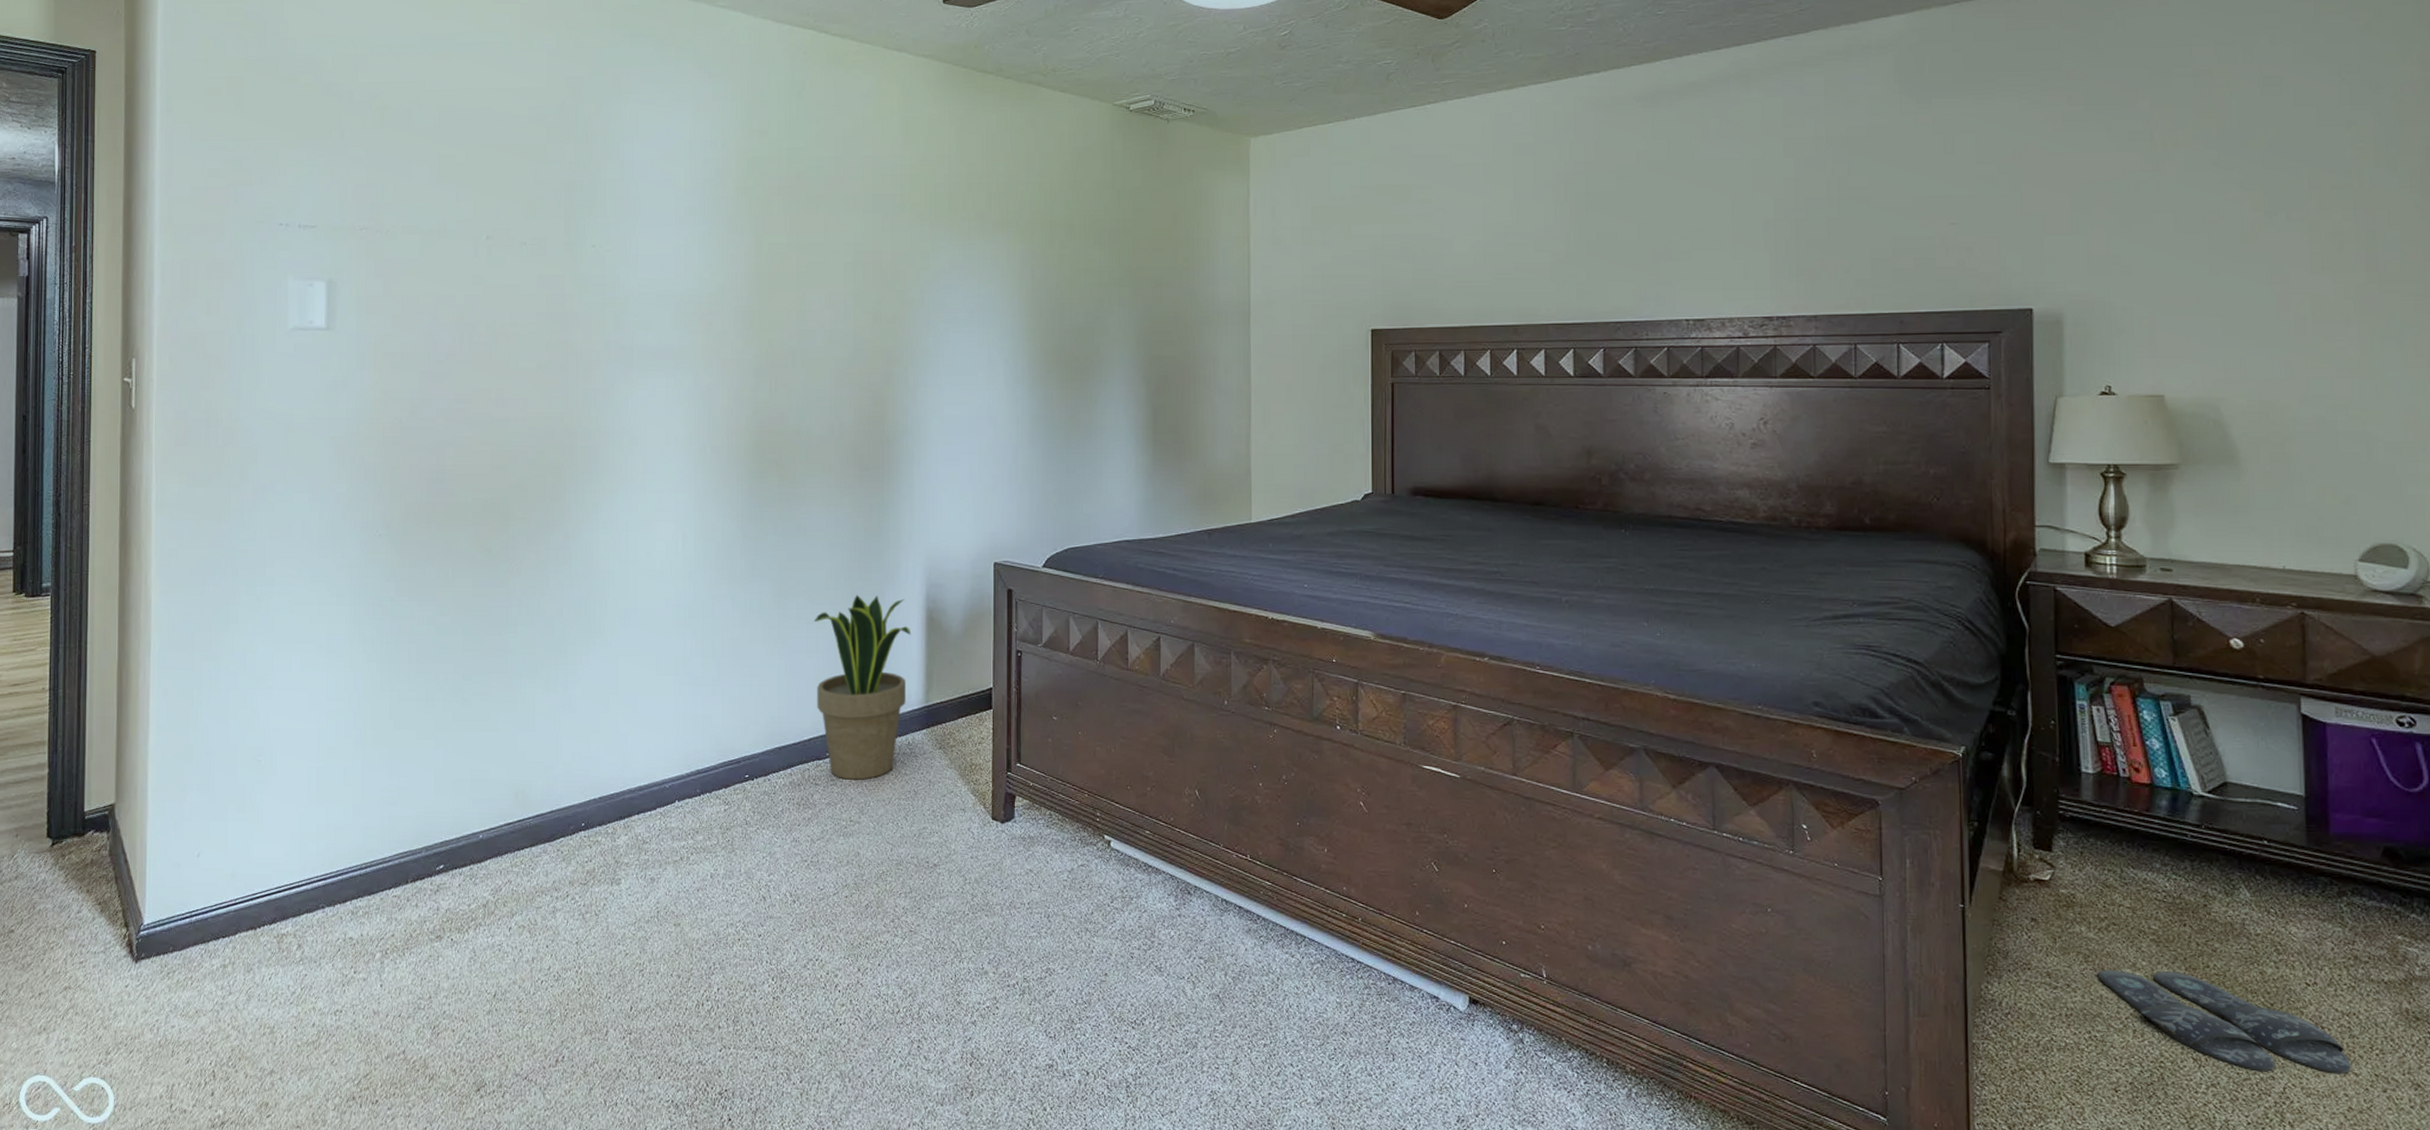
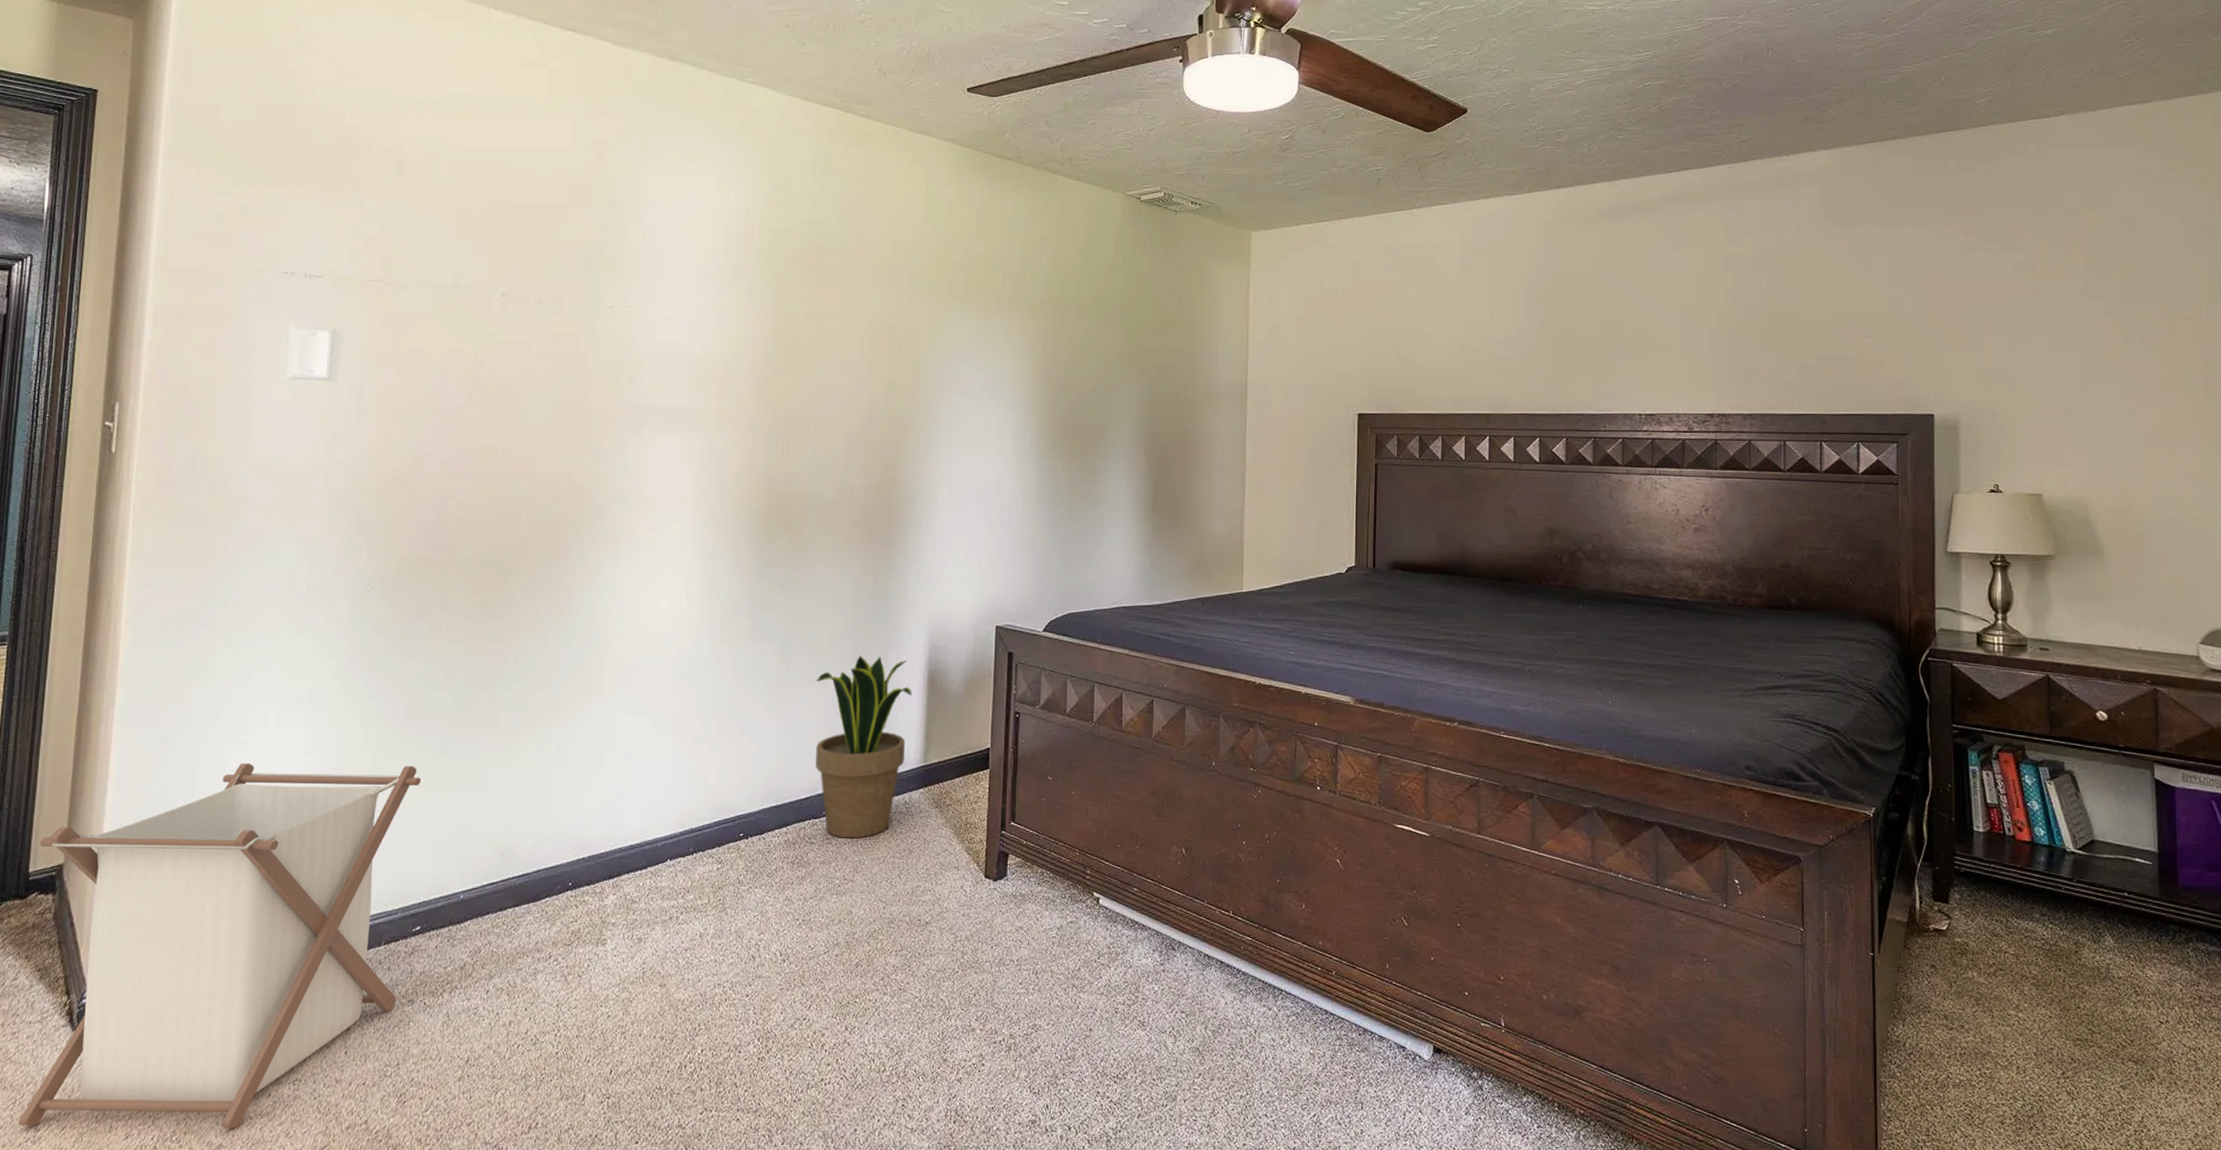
laundry basket: none [91,707,437,1056] -> present [19,763,422,1129]
slippers: present [2097,970,2351,1073] -> none [1987,1012,2197,1103]

